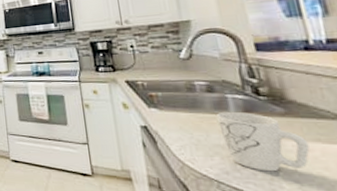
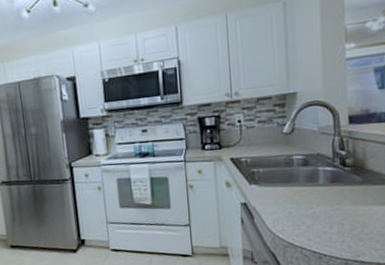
mug: present [217,111,310,172] -> none [308,183,375,235]

